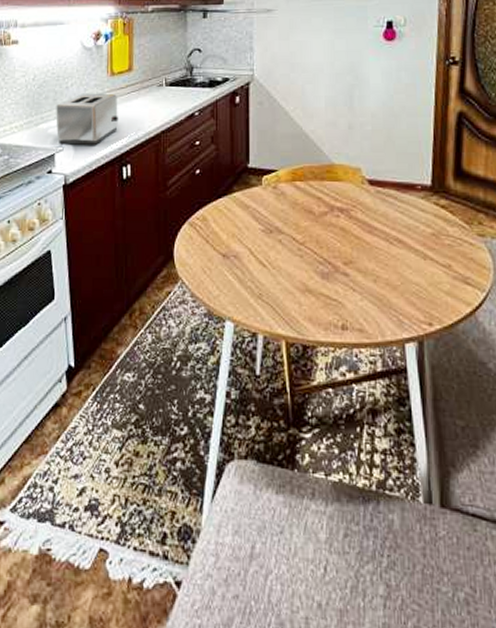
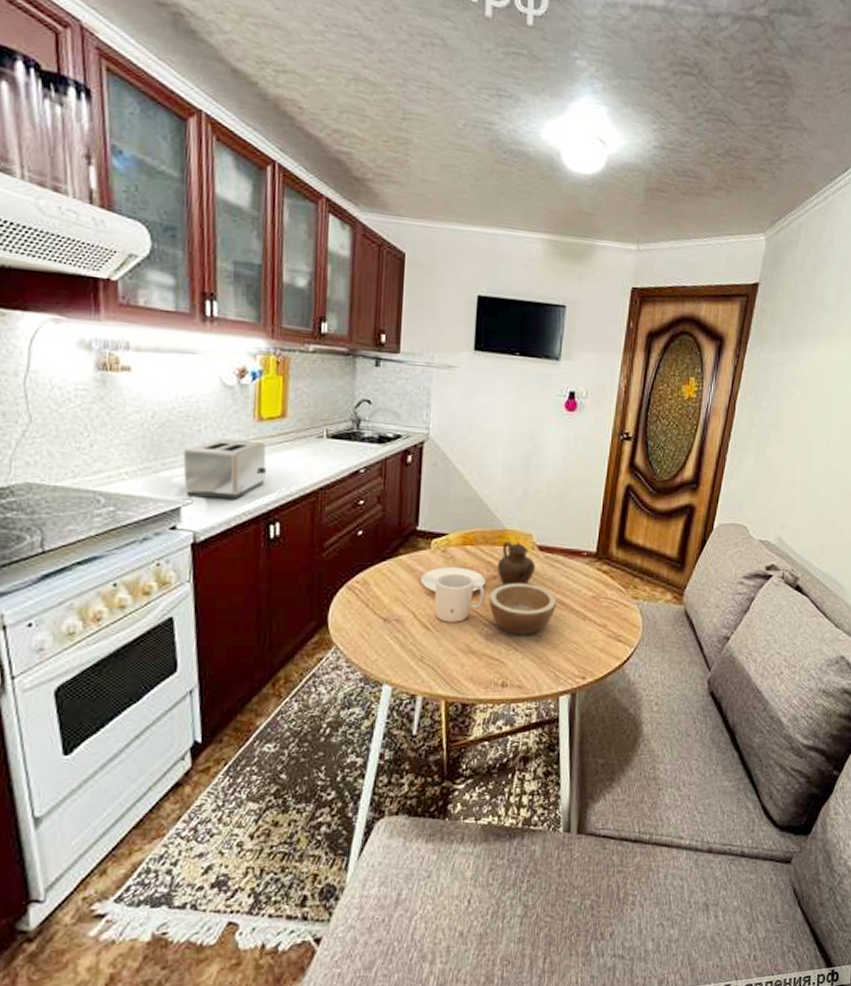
plate: none [254,203,317,229] -> present [420,567,486,592]
mug: none [268,209,318,260] -> present [434,573,485,622]
bowl: none [322,219,393,275] -> present [489,582,557,635]
teapot: none [327,176,367,223] -> present [496,541,535,587]

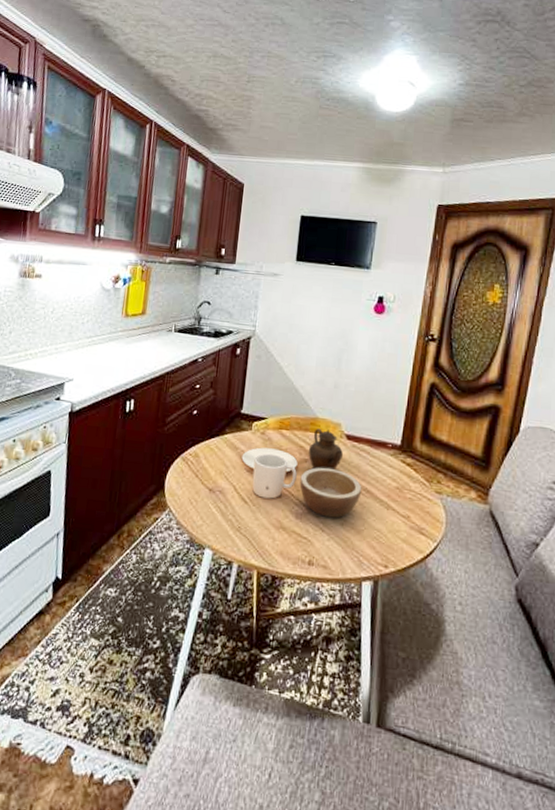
toaster: present [183,438,267,500] -> none [68,330,129,379]

